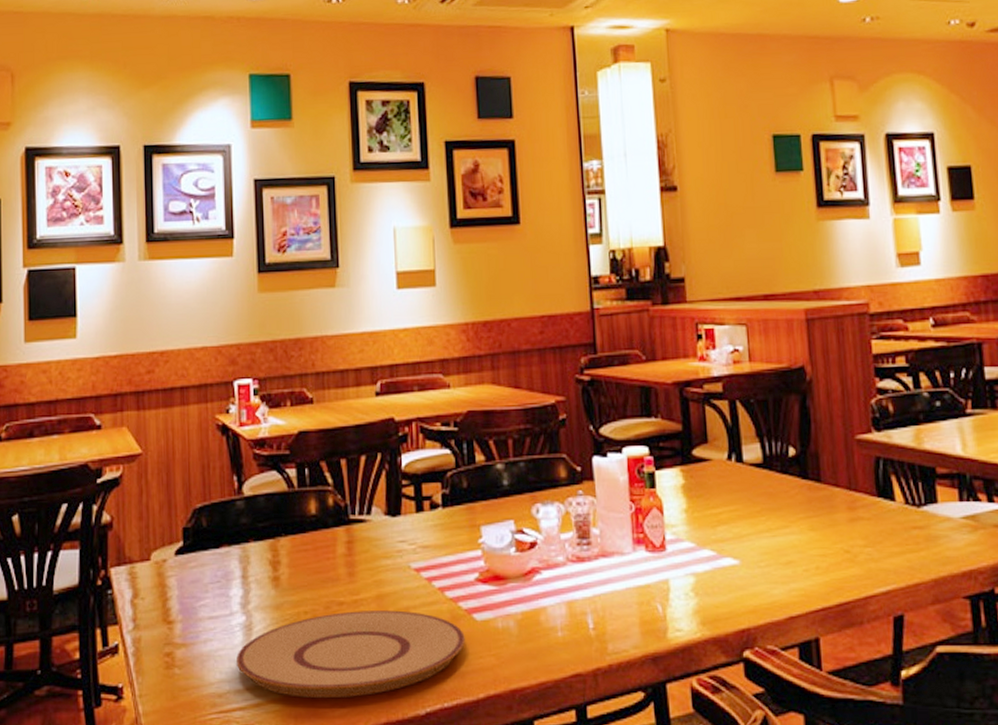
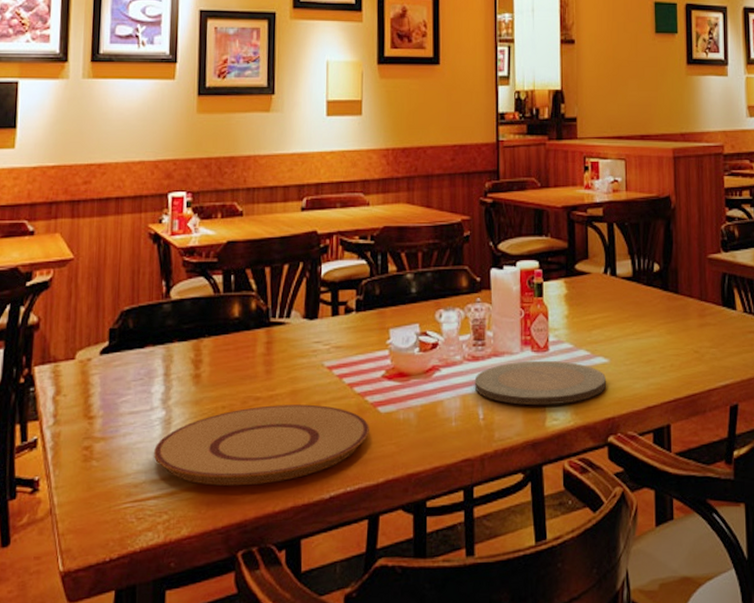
plate: none [581,561,737,614] -> present [474,360,606,406]

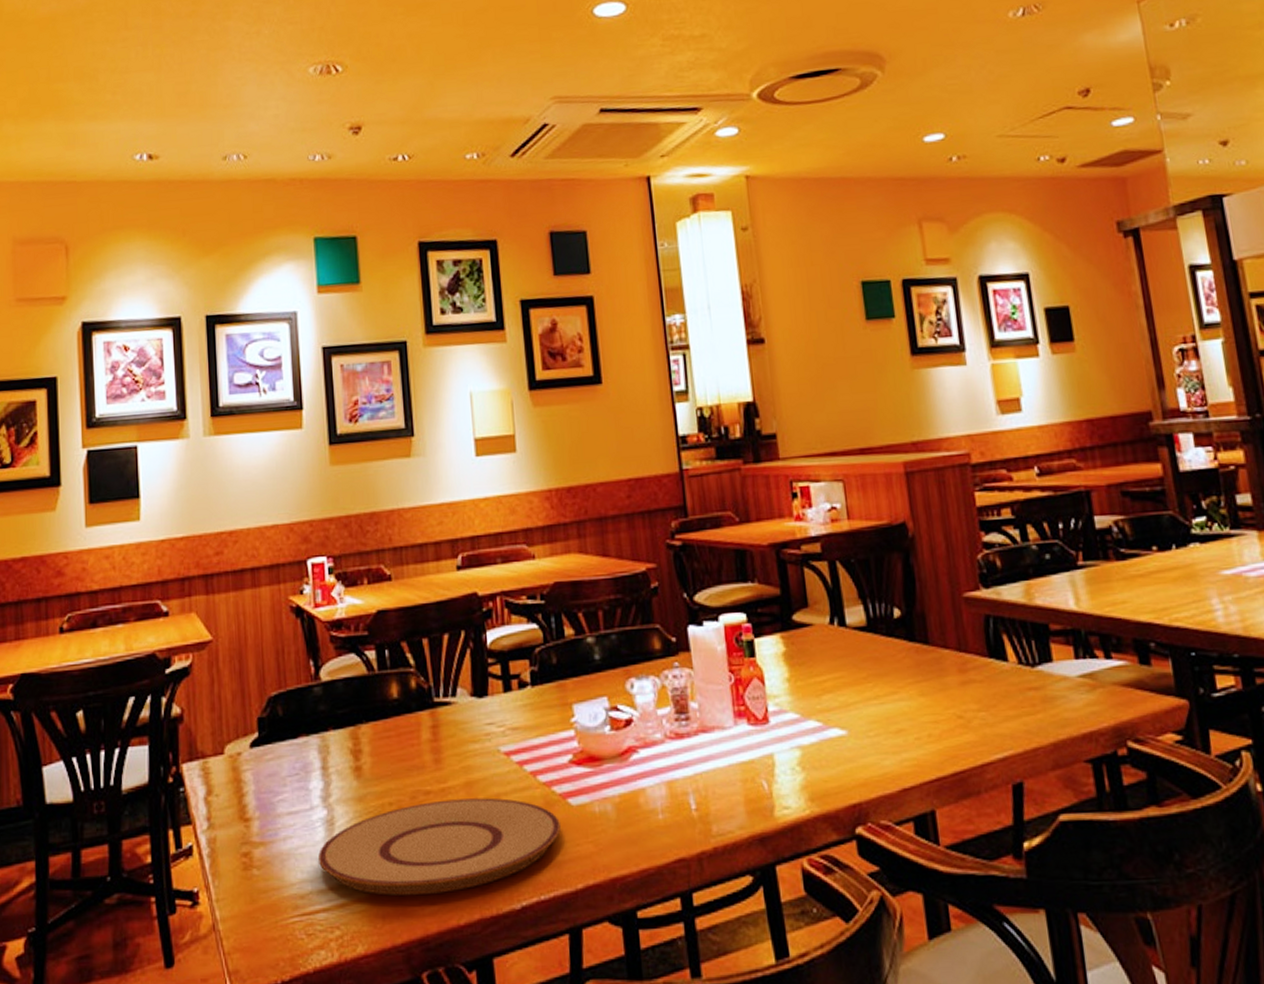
plate: present [474,360,606,406] -> none [680,735,846,792]

